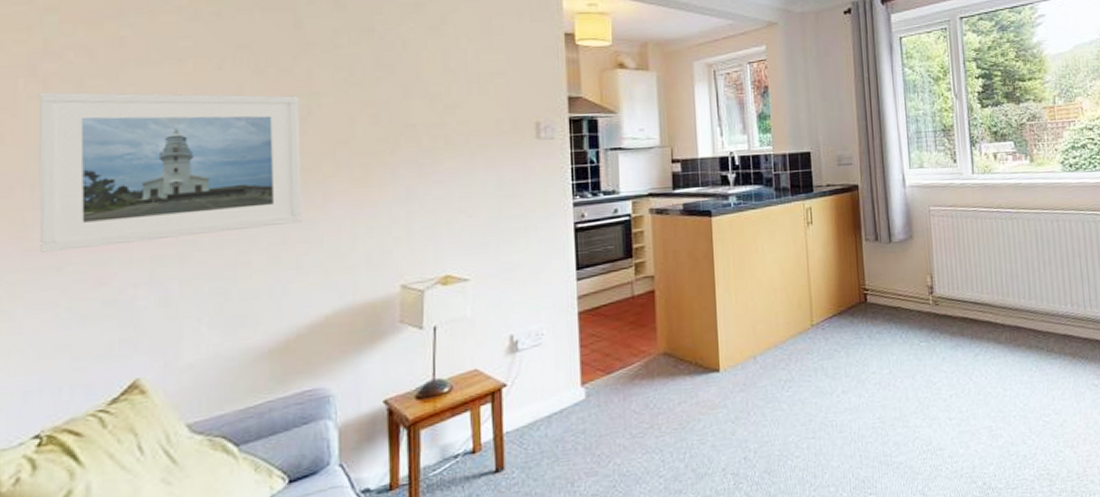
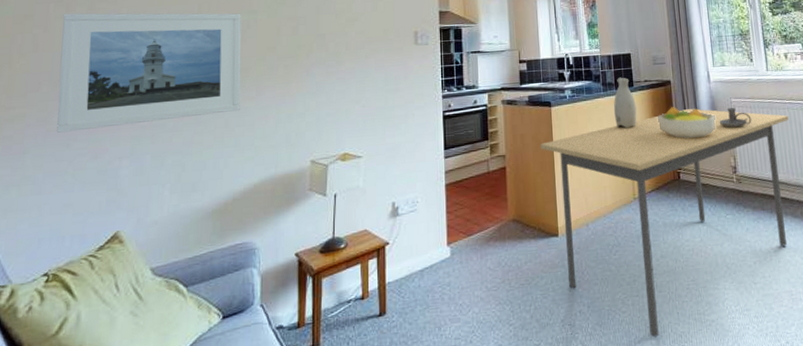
dining table: none [698,218,996,484] -> present [540,108,789,338]
vase: none [788,180,817,242] -> present [613,77,637,128]
fruit bowl: none [841,216,911,255] -> present [657,107,716,139]
candle holder: none [914,217,953,241] -> present [719,108,752,128]

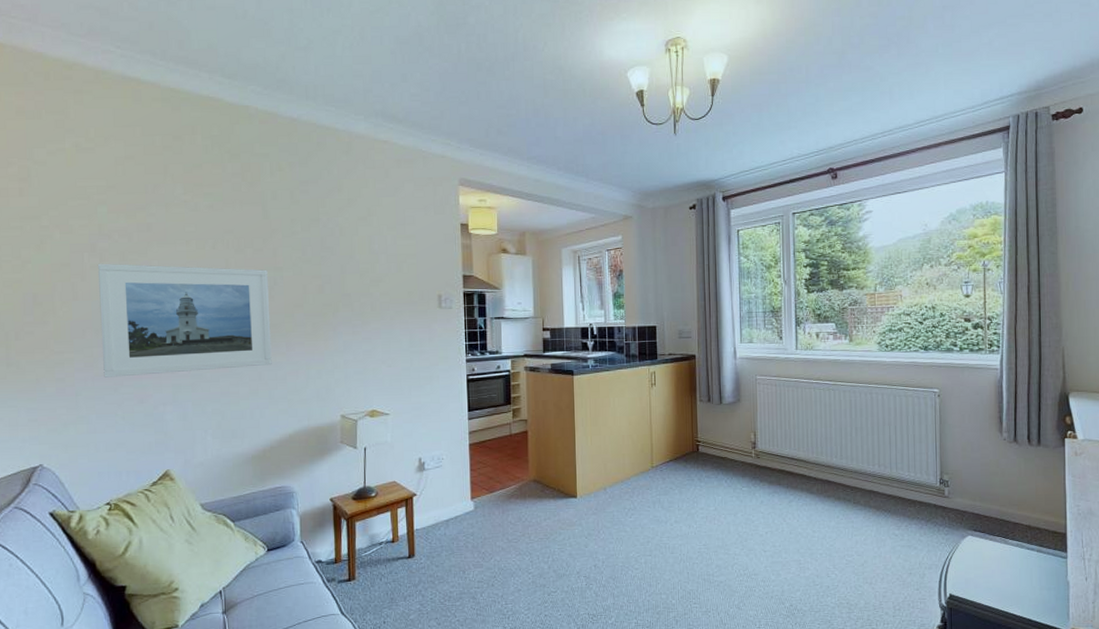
dining table: present [540,108,789,338] -> none [562,383,814,593]
vase: present [613,77,637,128] -> none [636,349,659,399]
fruit bowl: present [657,107,716,139] -> none [679,381,739,413]
candle holder: present [719,108,752,128] -> none [742,385,776,405]

